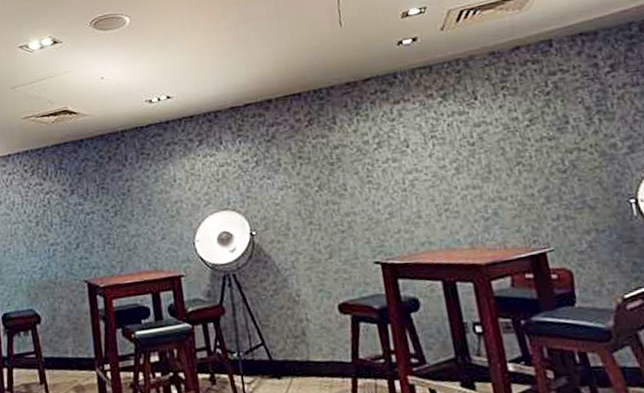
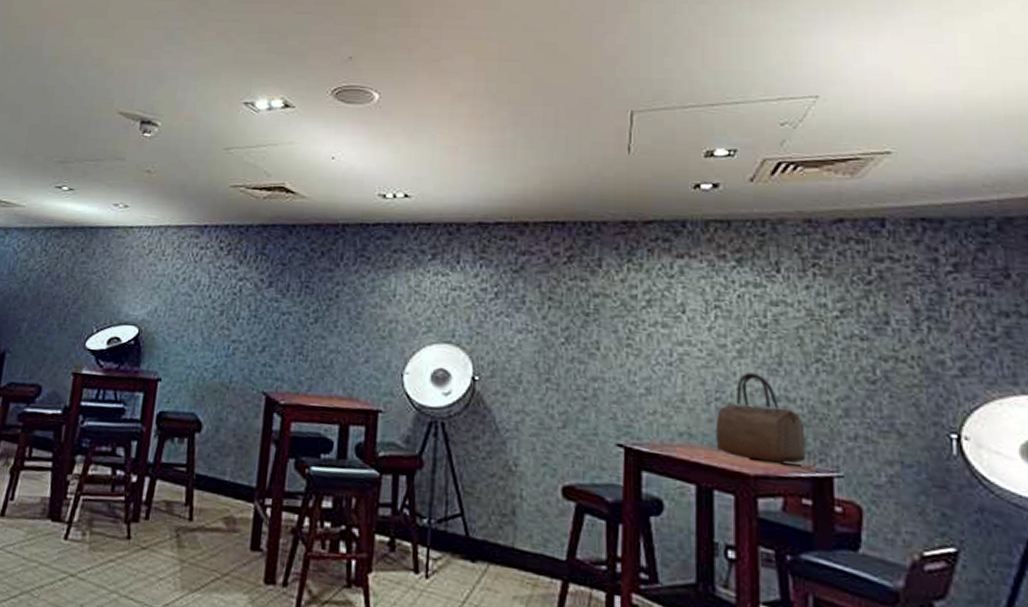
handbag: none [448,183,523,253] -> present [715,372,806,464]

